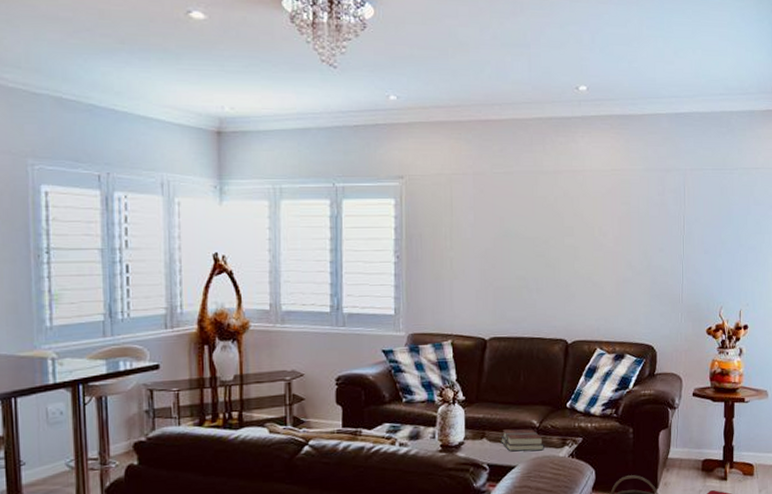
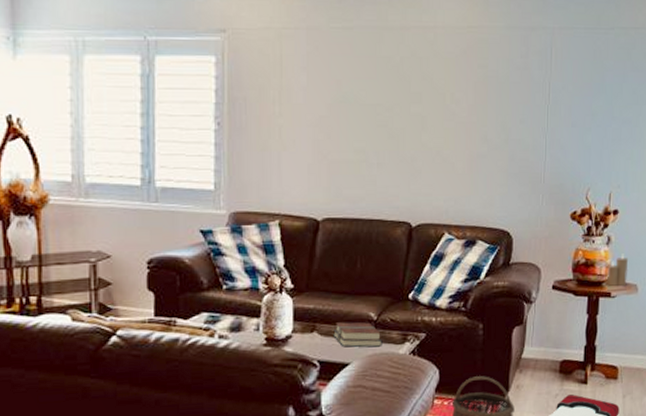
candle: none [739,363,759,393] -> present [605,253,629,287]

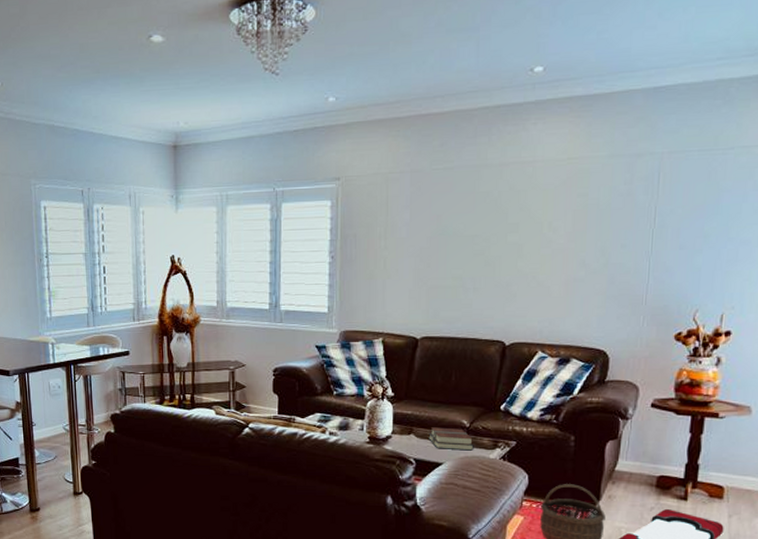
candle: present [605,253,629,287] -> none [712,375,742,408]

